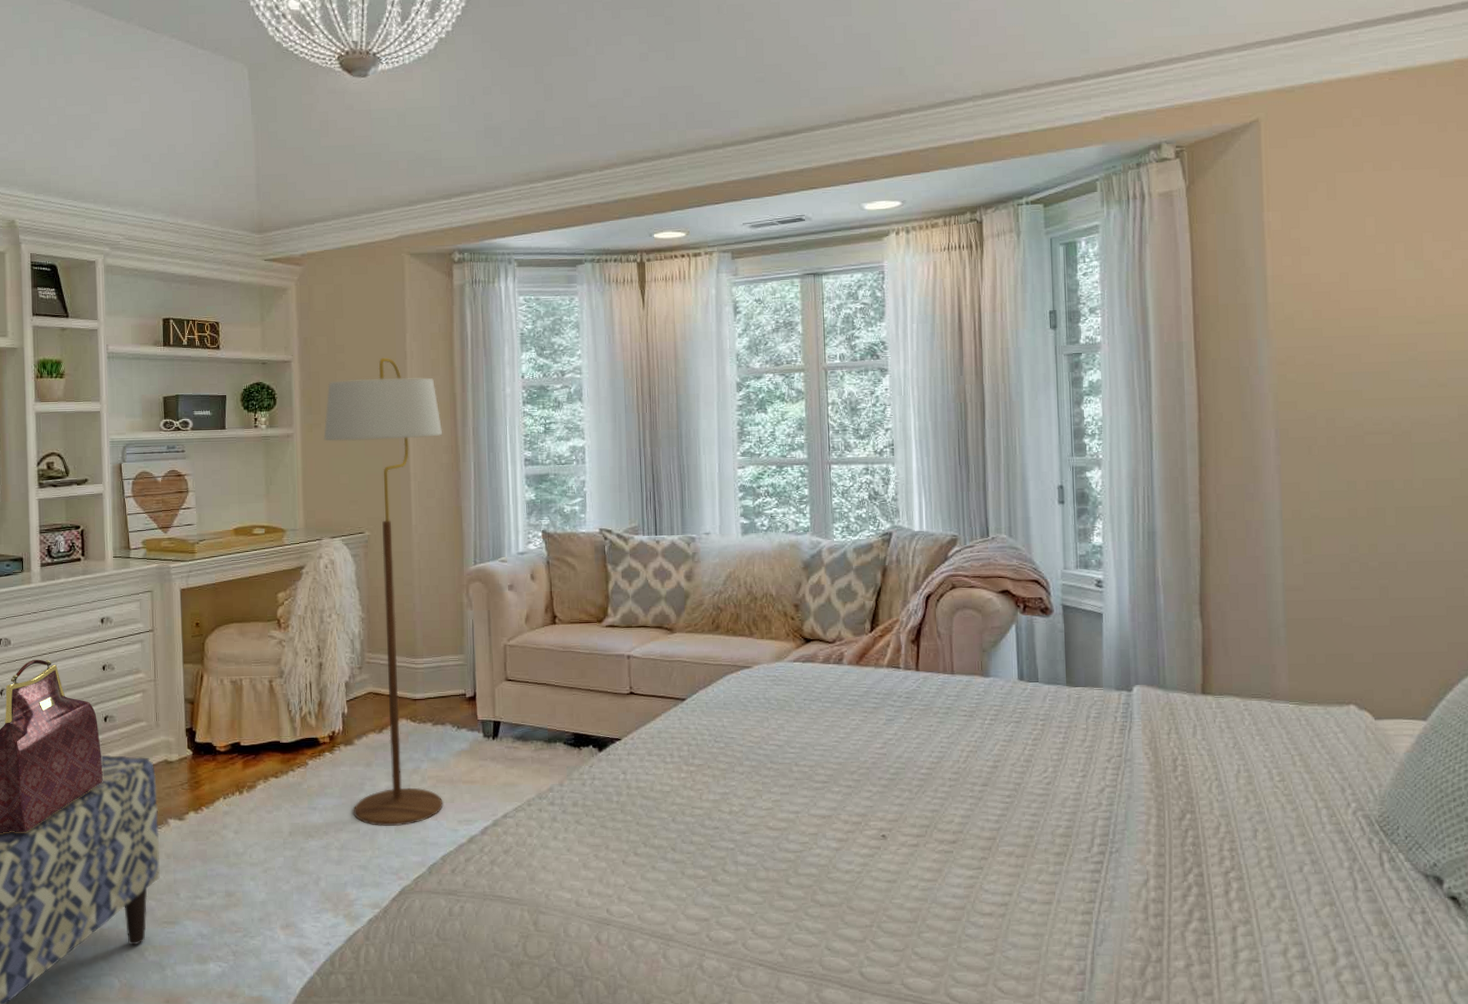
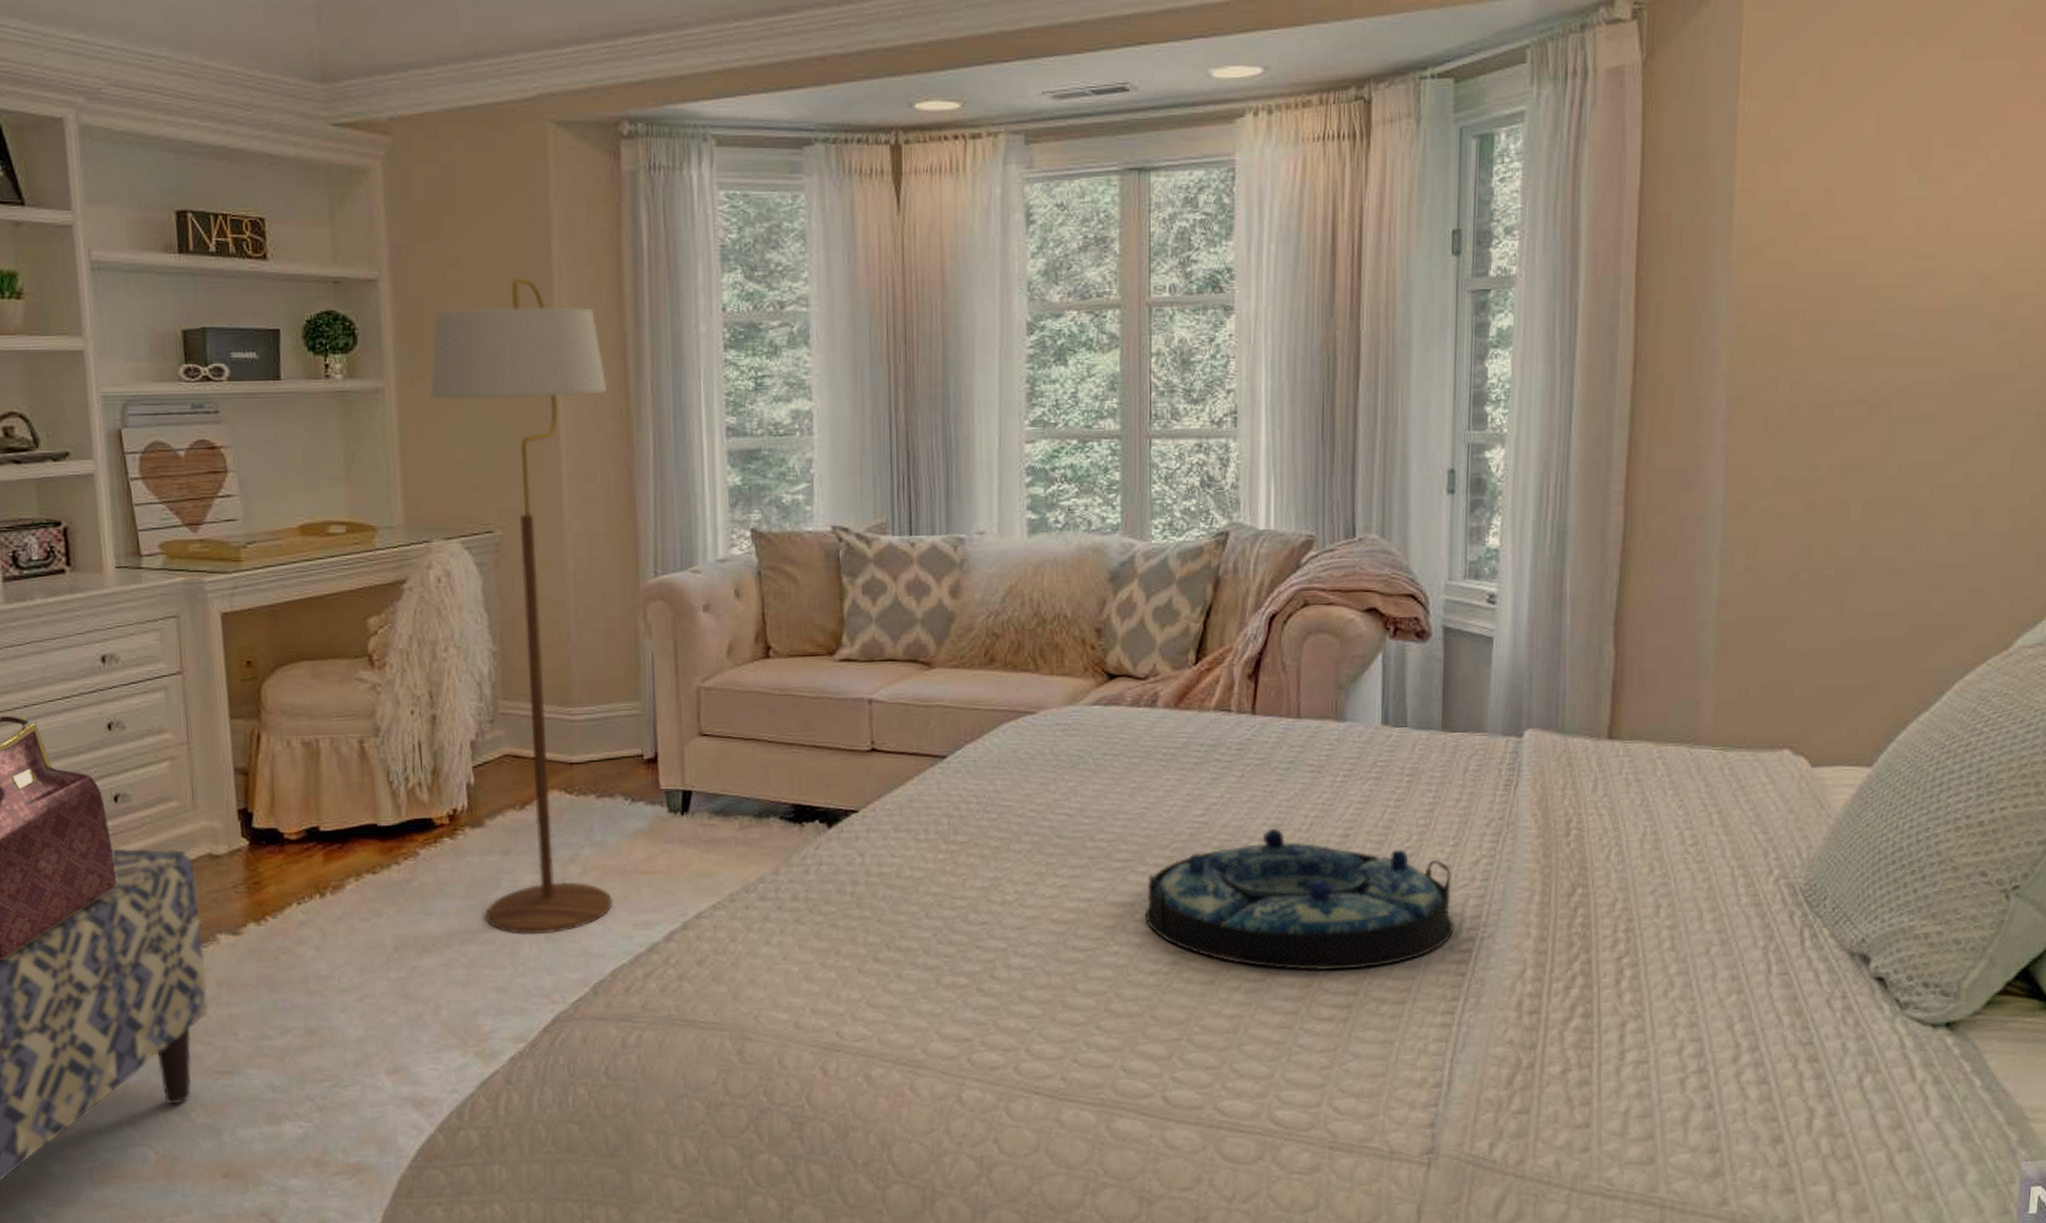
serving tray: none [839,759,1087,875] -> present [1144,828,1454,971]

